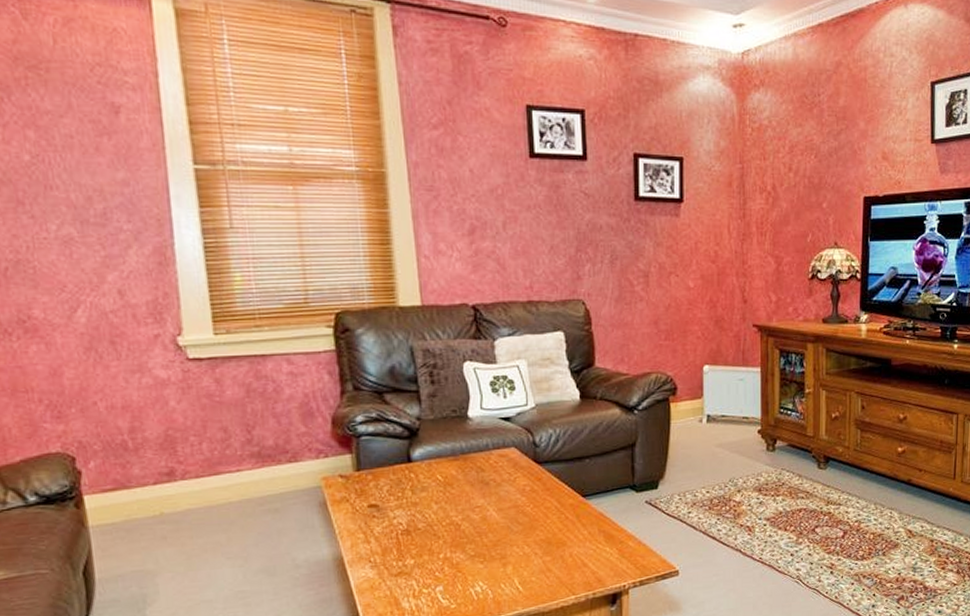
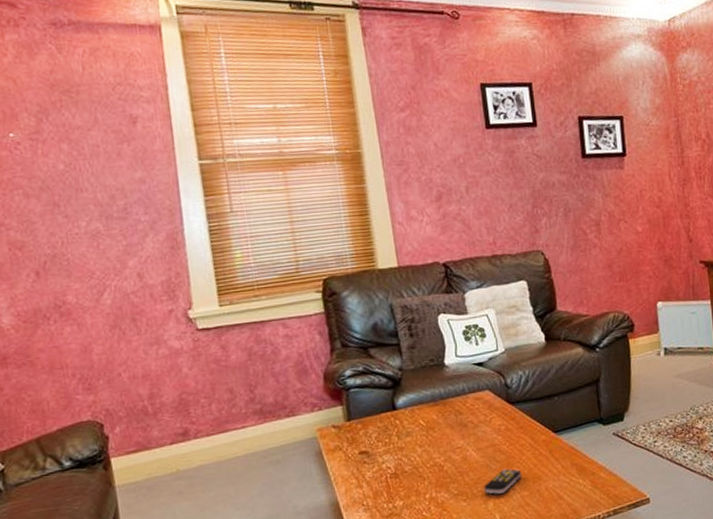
remote control: none [503,531,545,558] -> present [483,468,521,495]

